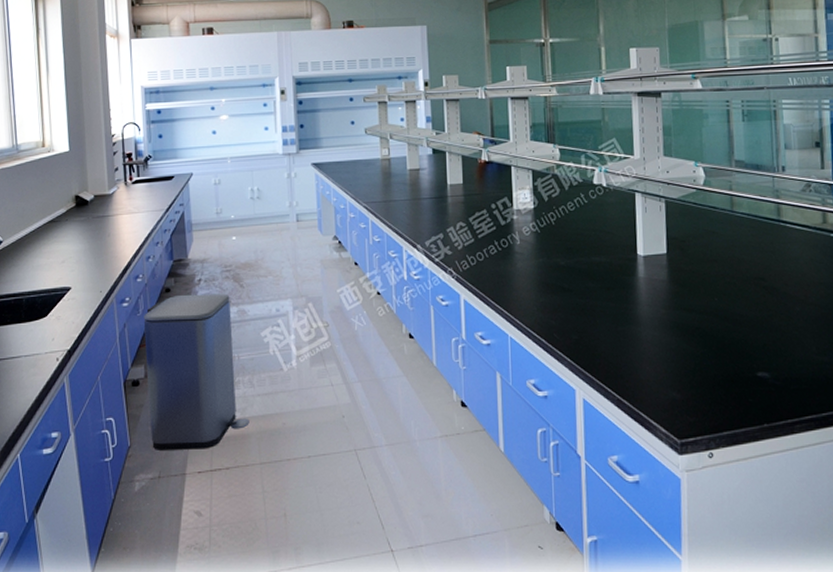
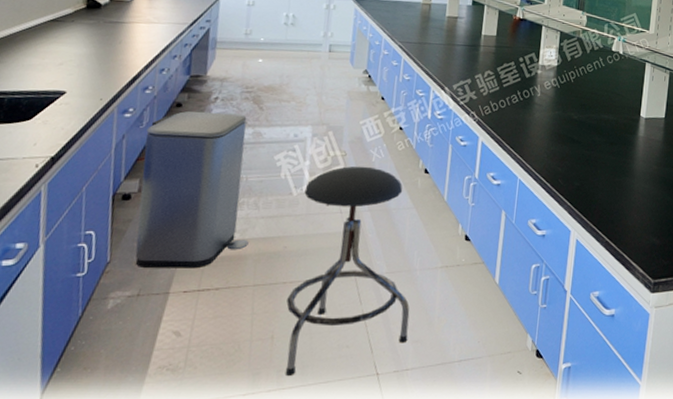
stool: none [293,336,418,553] -> present [285,166,410,375]

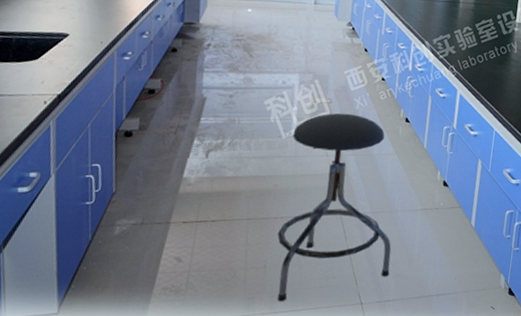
pedal bin: present [134,111,249,269] -> none [138,56,242,202]

